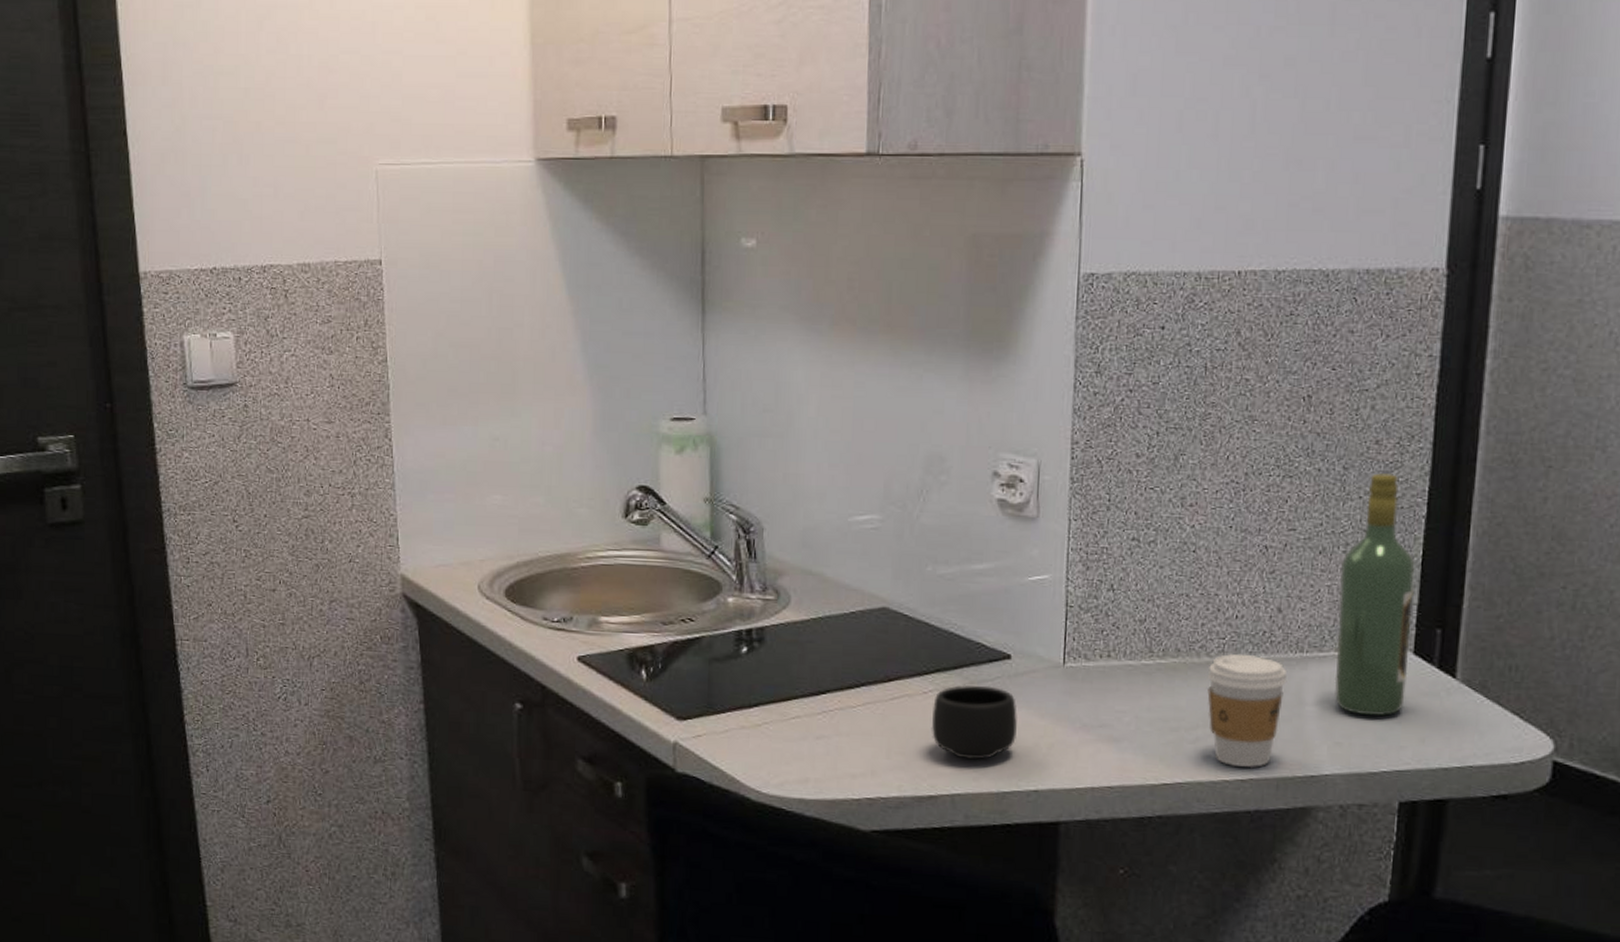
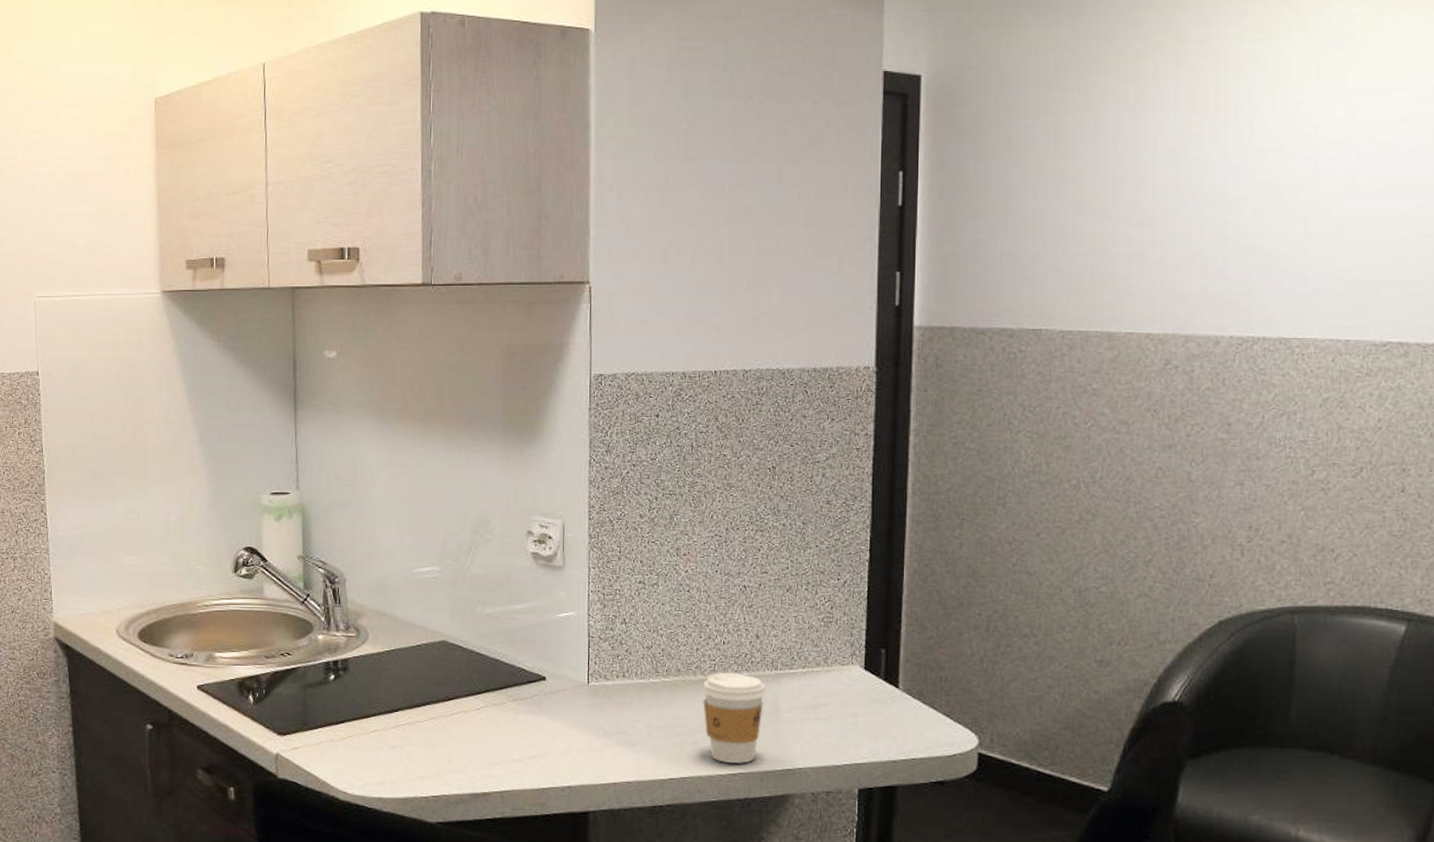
mug: present [931,684,1017,760] -> none [483,701,552,763]
wine bottle: present [1334,473,1415,717] -> none [803,527,863,720]

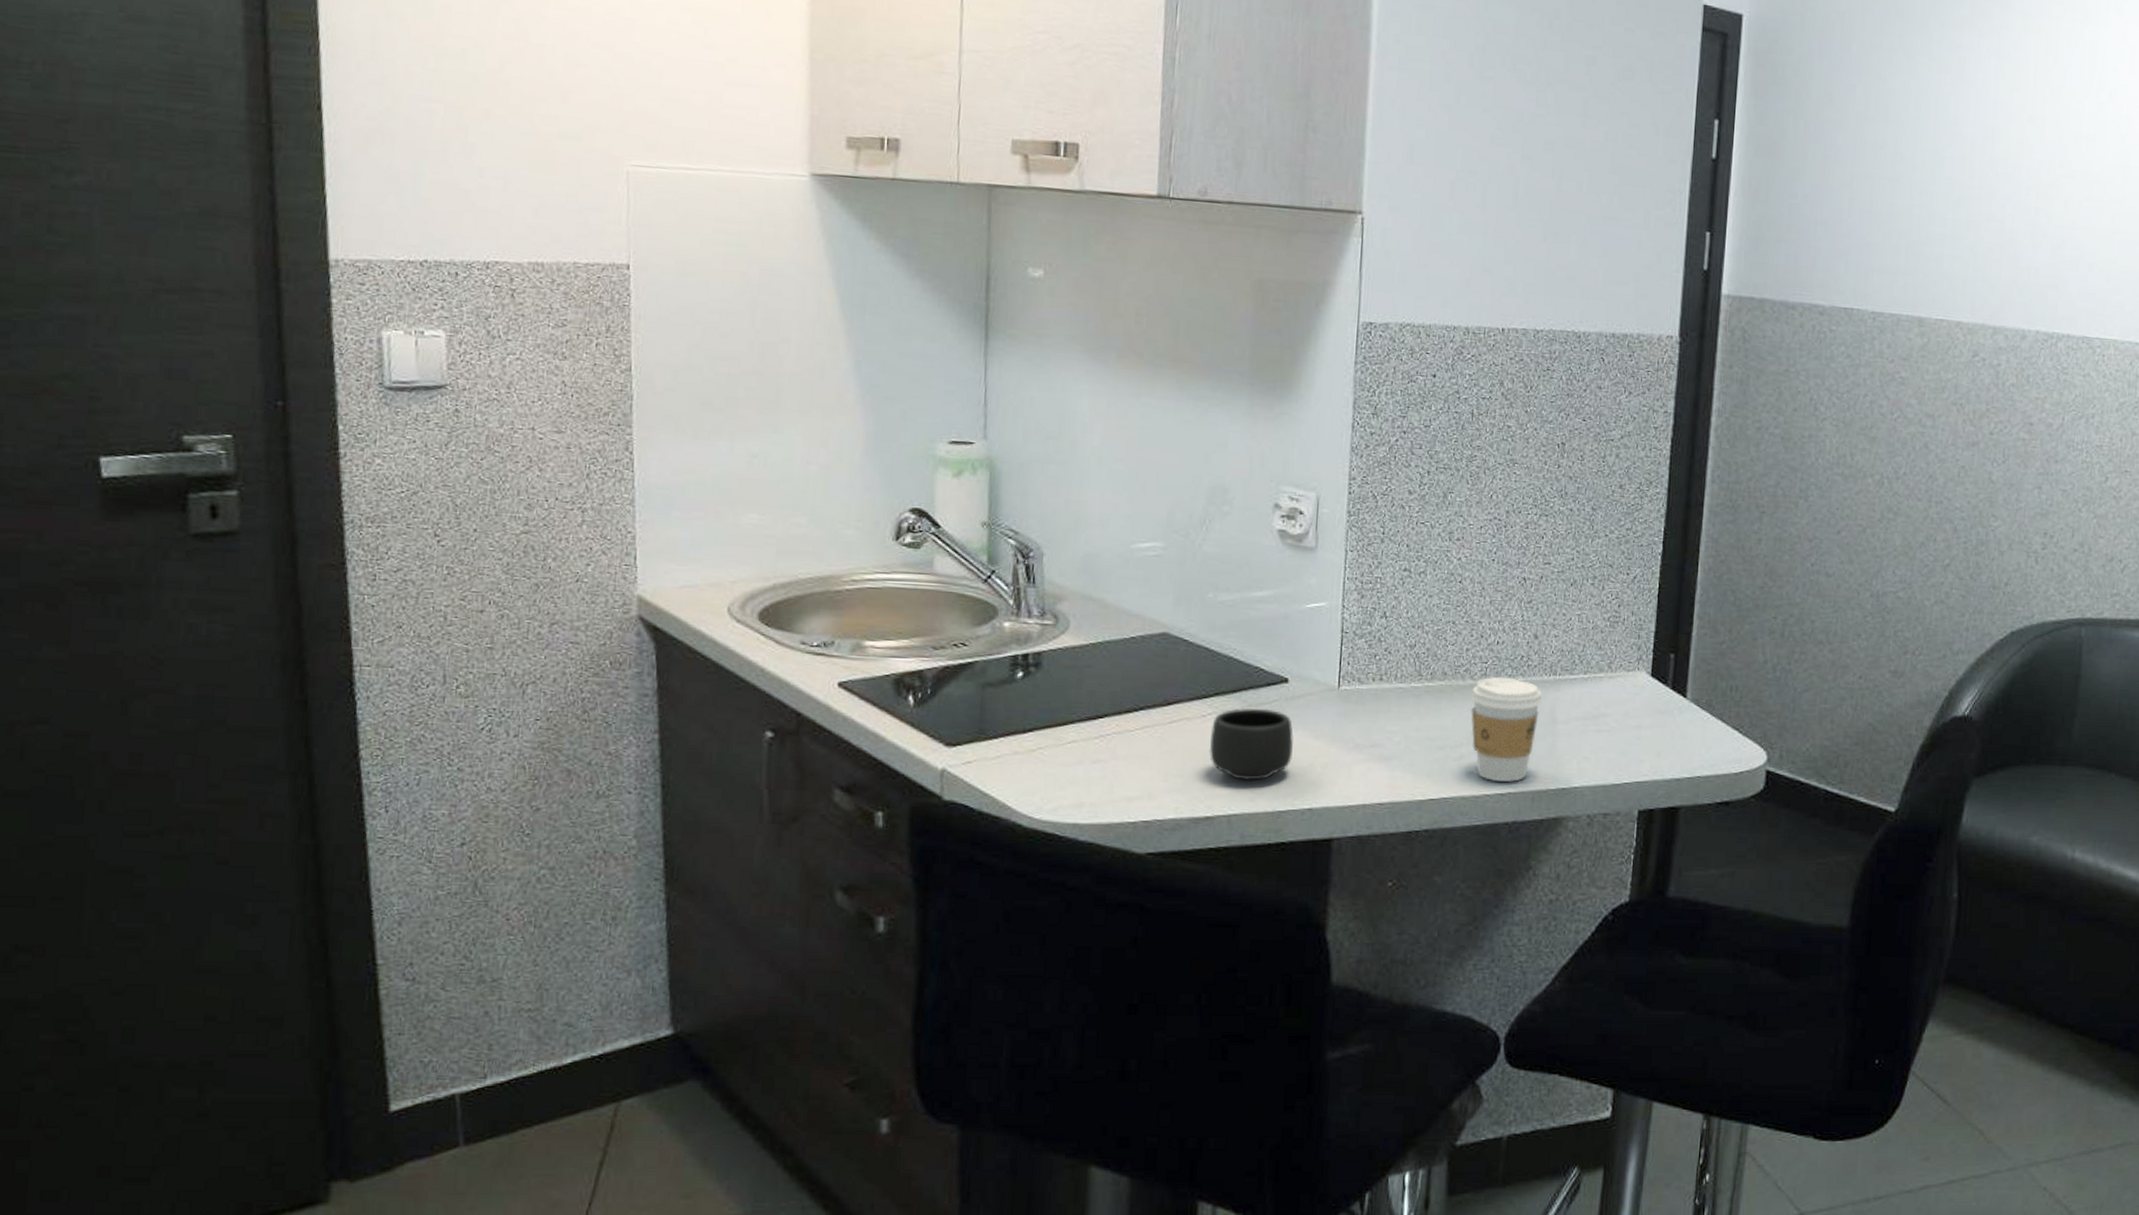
mug: none [483,701,552,763] -> present [1208,707,1294,781]

